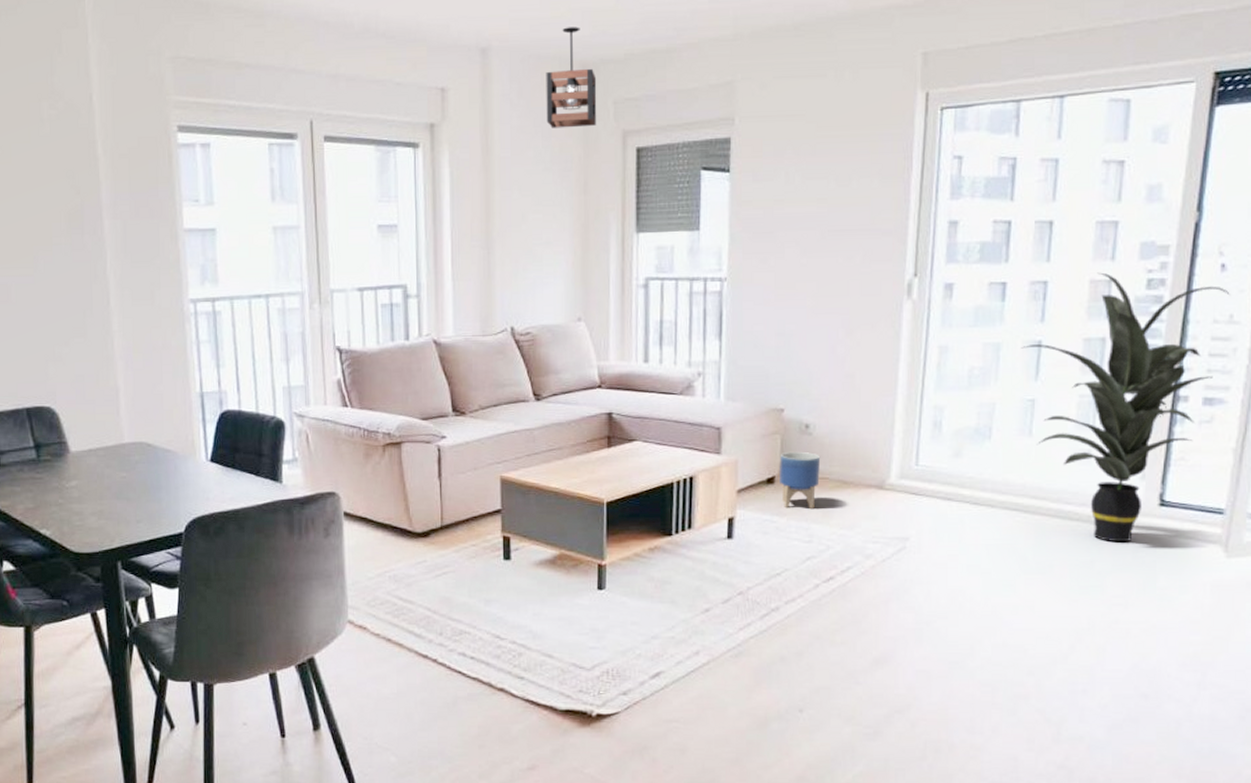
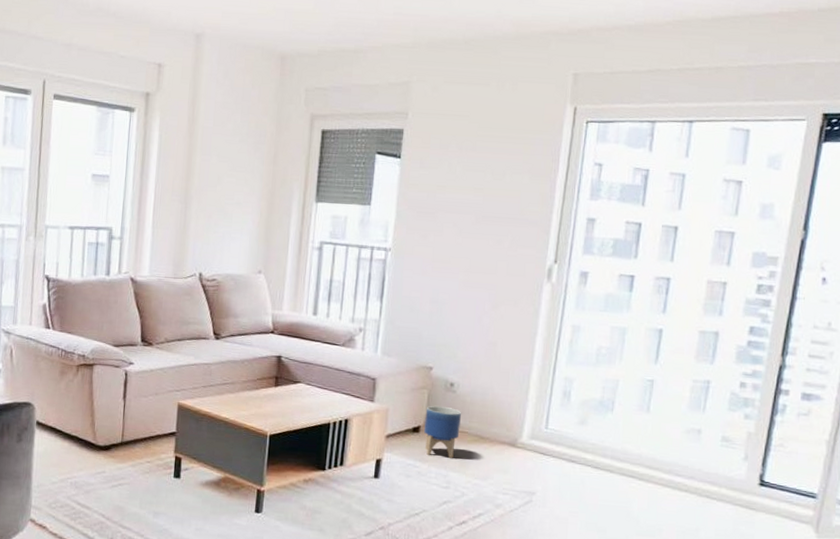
pendant light: present [546,27,597,128] -> none [246,23,293,108]
indoor plant: present [1021,272,1230,543] -> none [644,274,829,516]

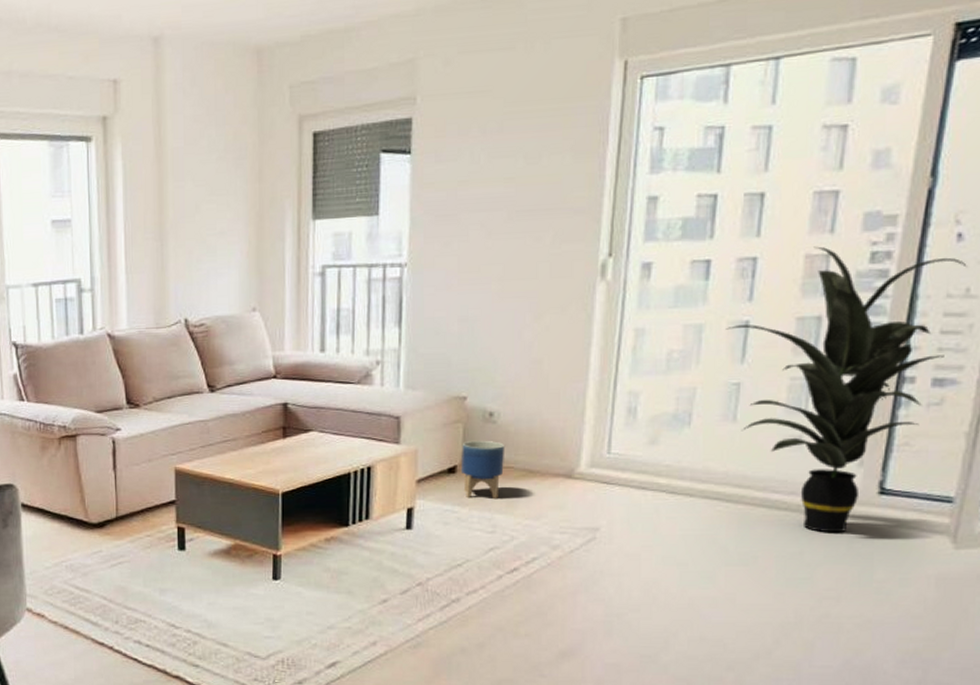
indoor plant: none [644,274,829,516] -> present [726,246,967,533]

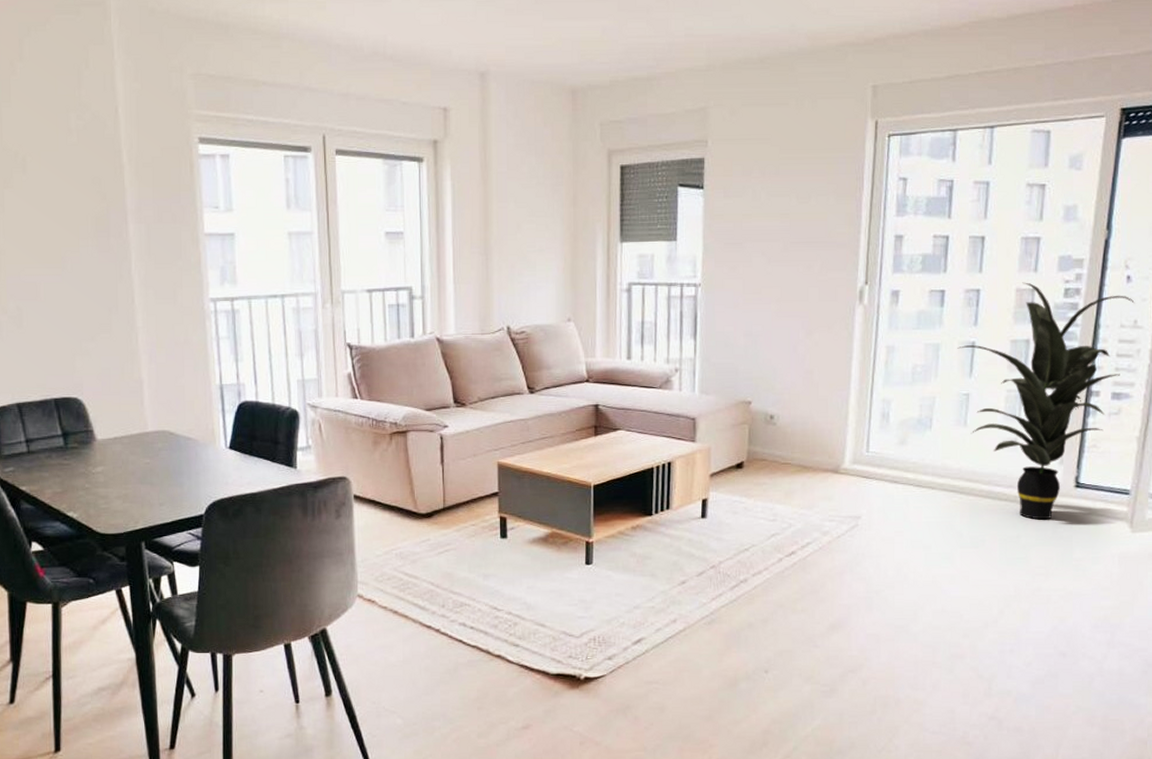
planter: present [462,440,505,498] -> none [747,439,784,491]

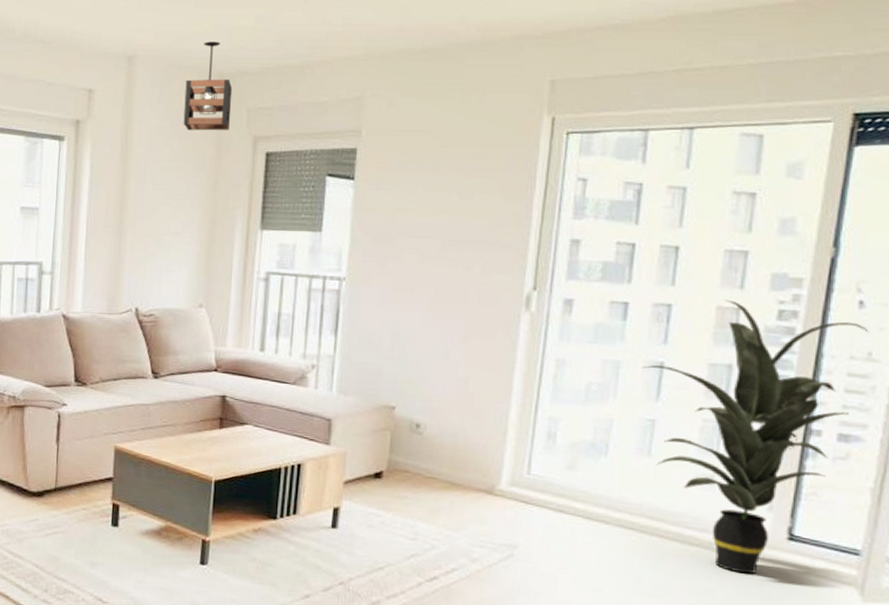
pendant light: none [539,55,585,147] -> present [183,41,233,131]

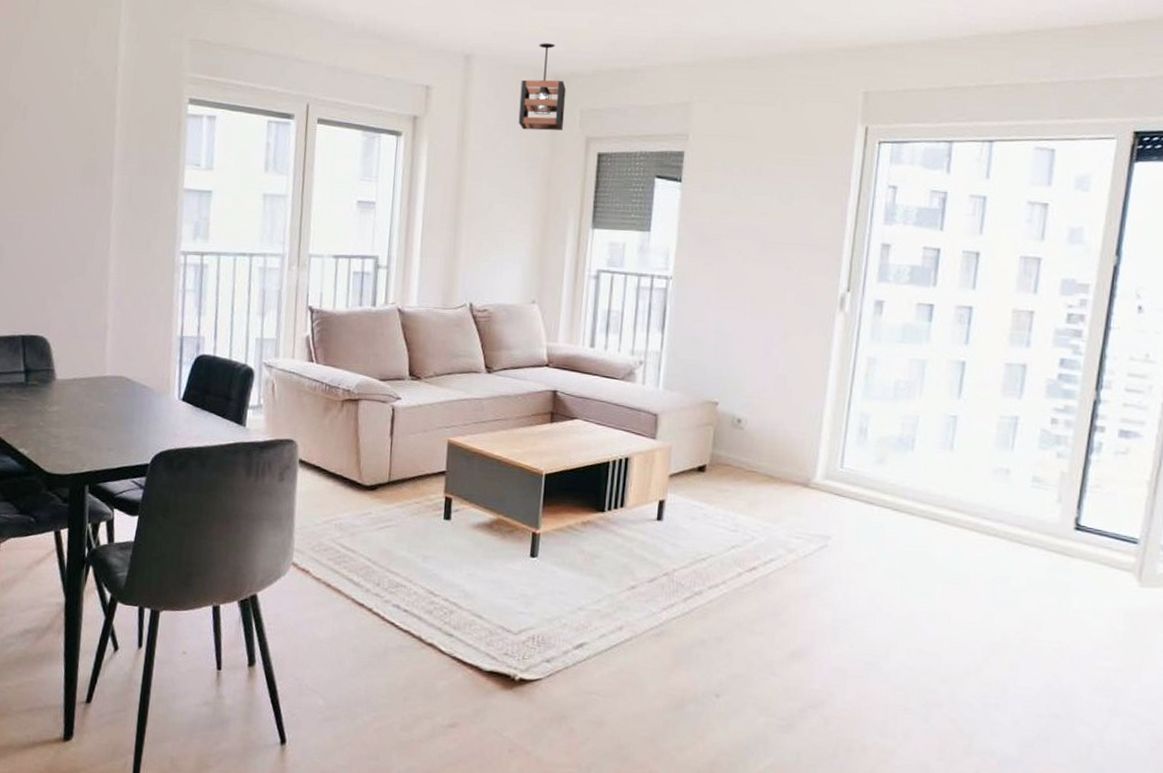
indoor plant: present [642,299,869,575] -> none [945,303,1147,562]

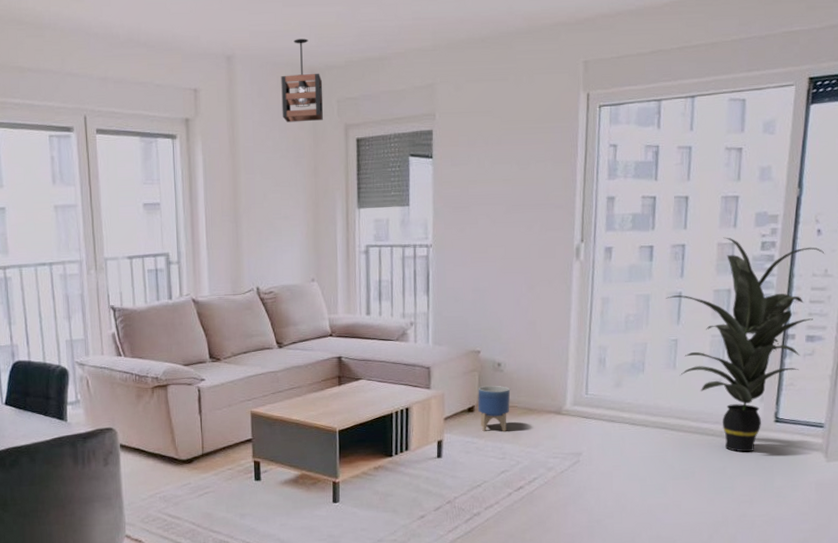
planter: none [710,443,751,499] -> present [478,385,511,431]
indoor plant: none [945,303,1147,562] -> present [666,237,825,452]

